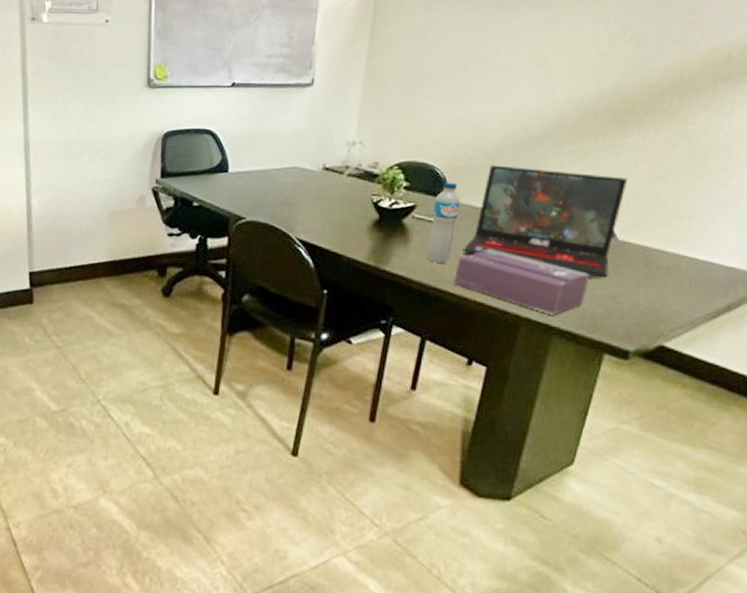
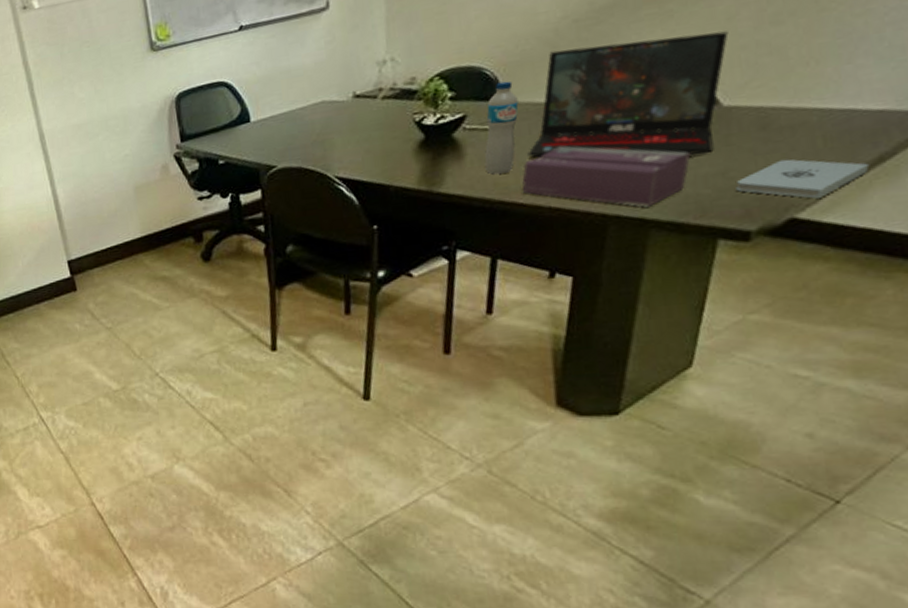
notepad: none [622,294,721,332] -> present [736,159,870,199]

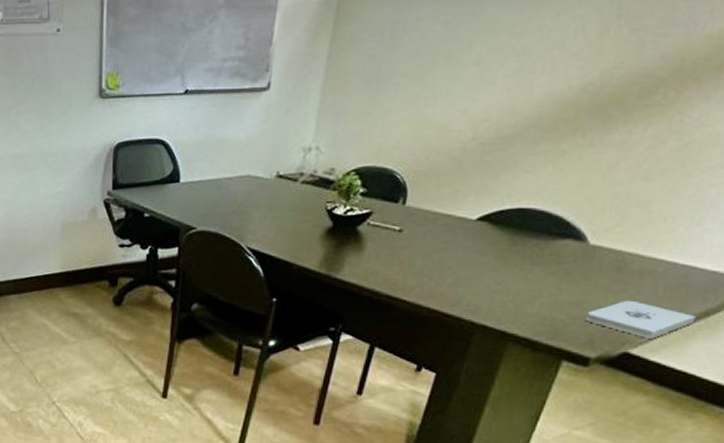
water bottle: present [484,81,519,175] -> none [380,187,420,271]
tissue box: present [521,146,691,207] -> none [407,255,555,322]
laptop: present [527,31,729,158] -> none [419,168,607,284]

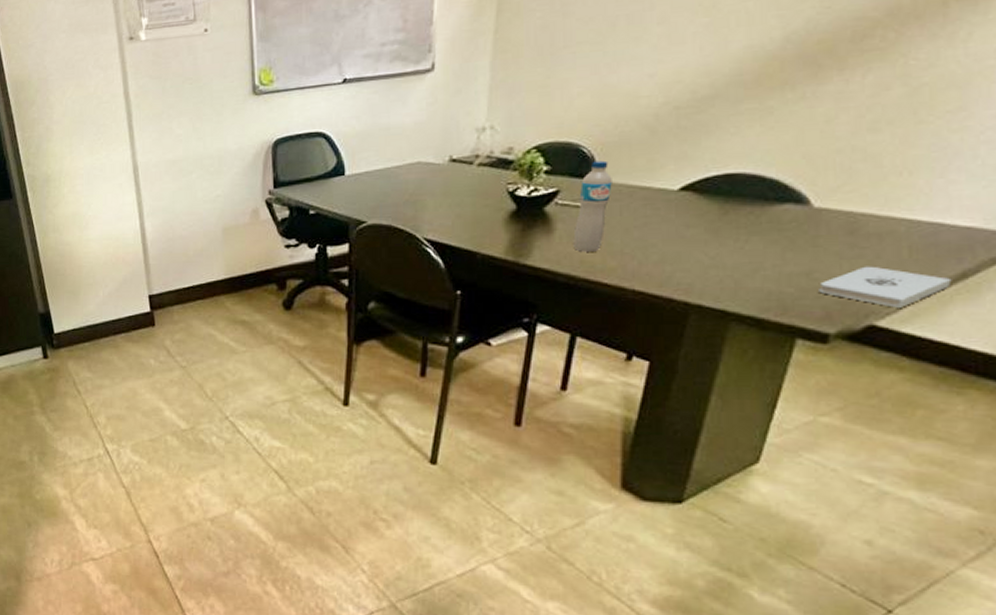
water bottle: none [380,187,420,271] -> present [573,160,612,252]

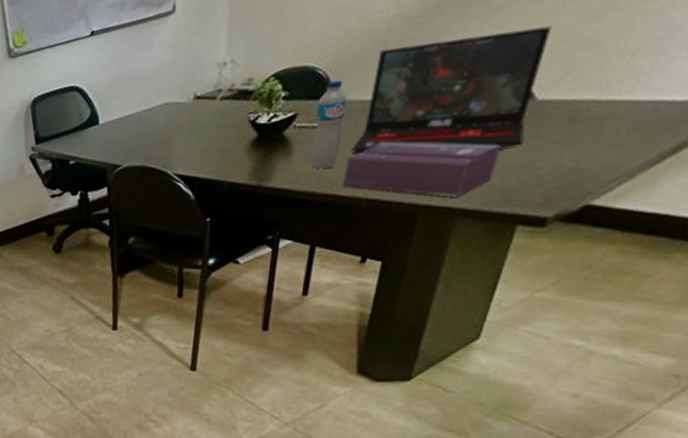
tissue box: none [607,230,778,300] -> present [343,141,502,197]
laptop: none [617,133,826,253] -> present [351,25,552,153]
notepad: present [819,266,952,308] -> none [539,149,667,187]

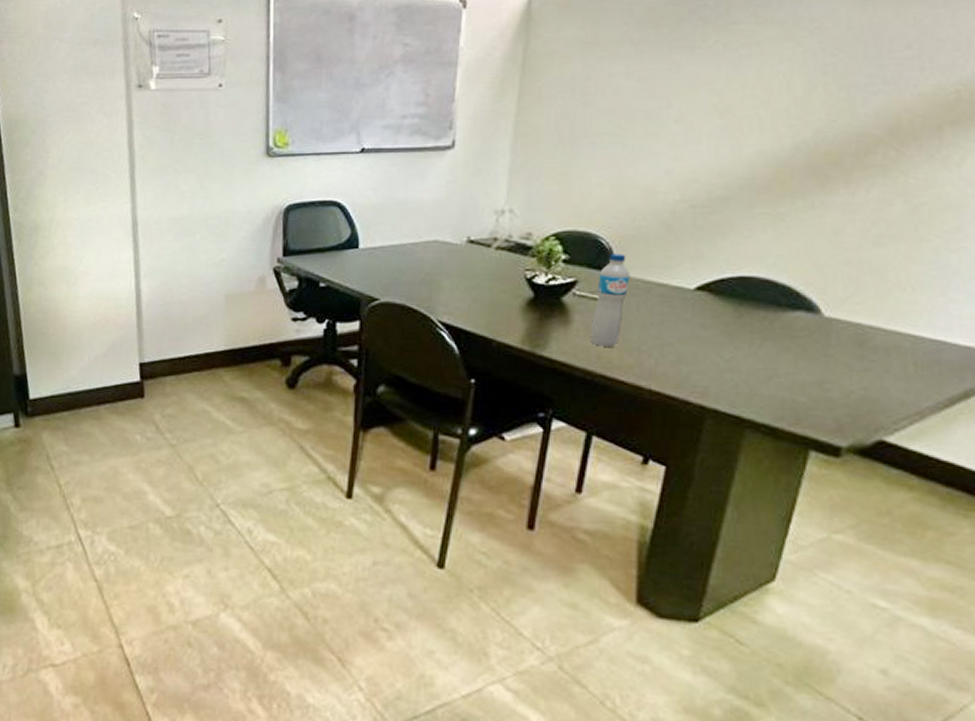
tissue box: present [343,141,502,197] -> none [624,329,791,406]
laptop: present [351,25,552,153] -> none [634,232,834,362]

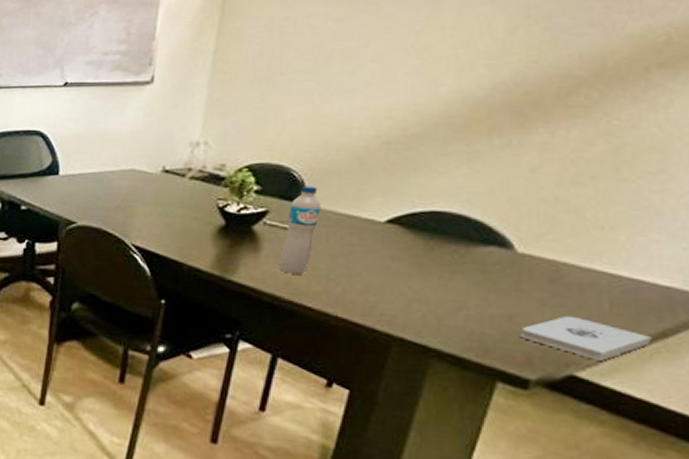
notepad: none [830,379,955,424] -> present [520,315,652,361]

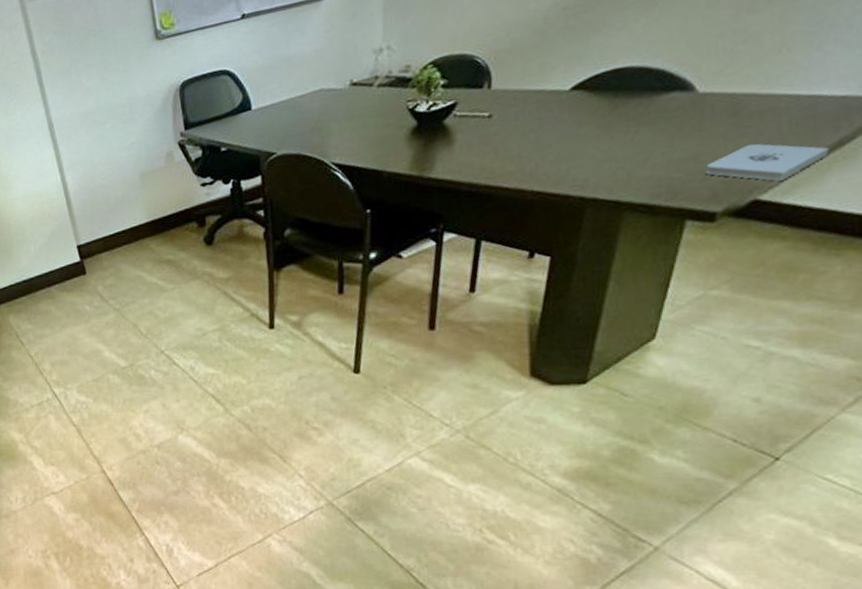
water bottle: present [279,186,321,274] -> none [473,68,507,160]

